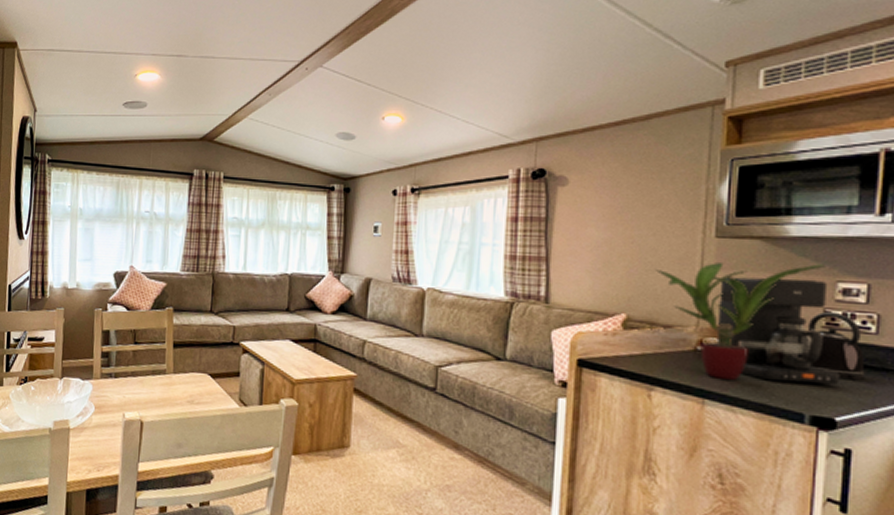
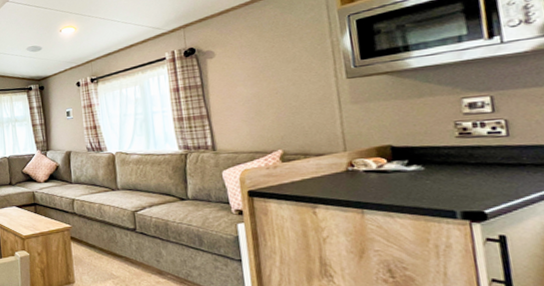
potted plant: present [656,263,827,381] -> none [301,86,450,192]
coffee maker: present [716,277,840,385] -> none [358,99,482,187]
kettle: present [807,311,865,380] -> none [442,123,504,178]

